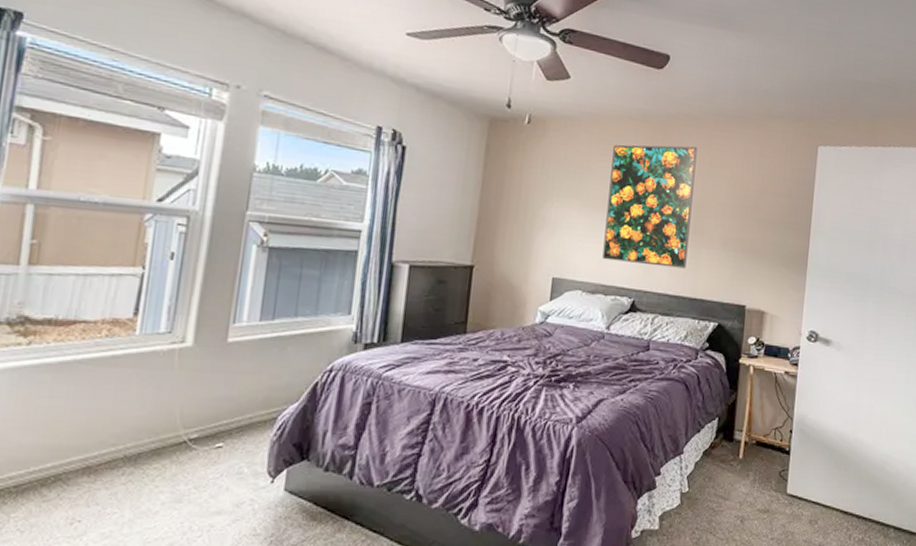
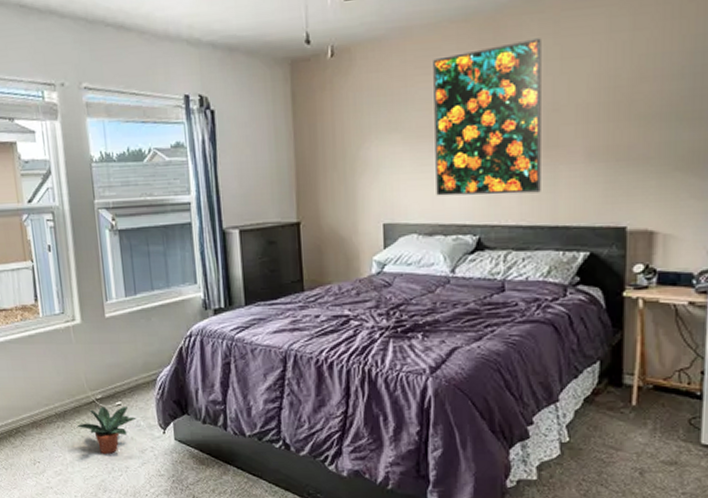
potted plant: none [151,448,240,510] -> present [76,406,137,455]

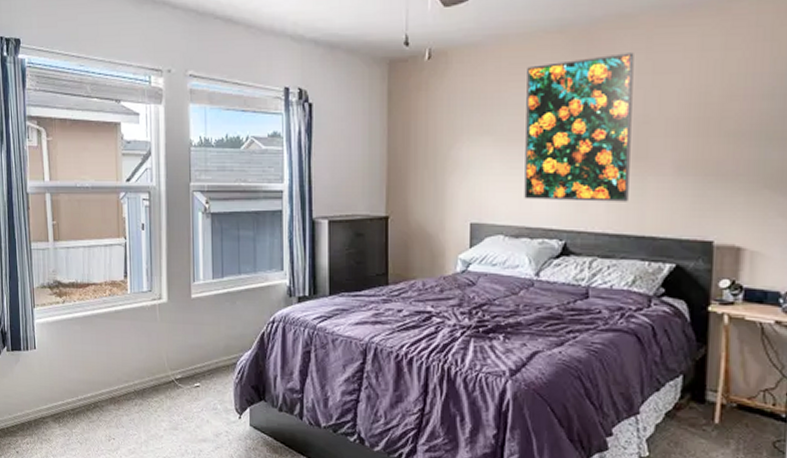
potted plant: present [76,406,137,455] -> none [154,387,214,437]

